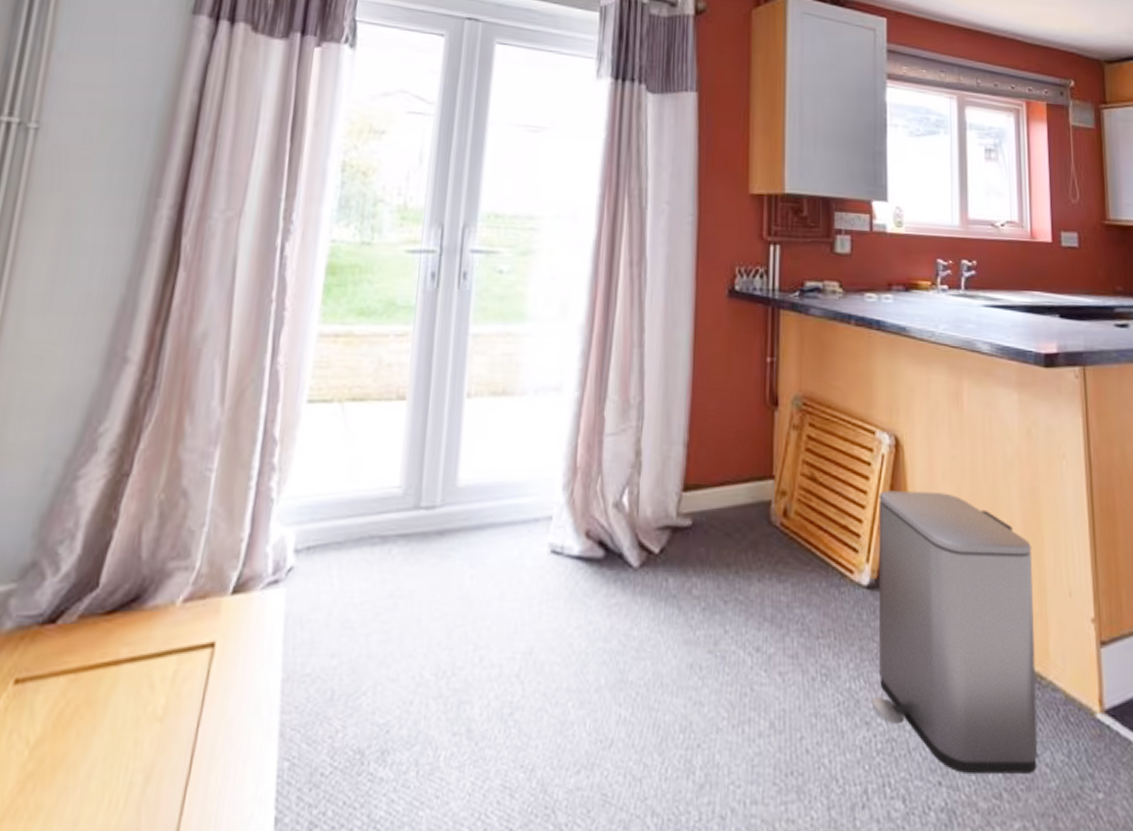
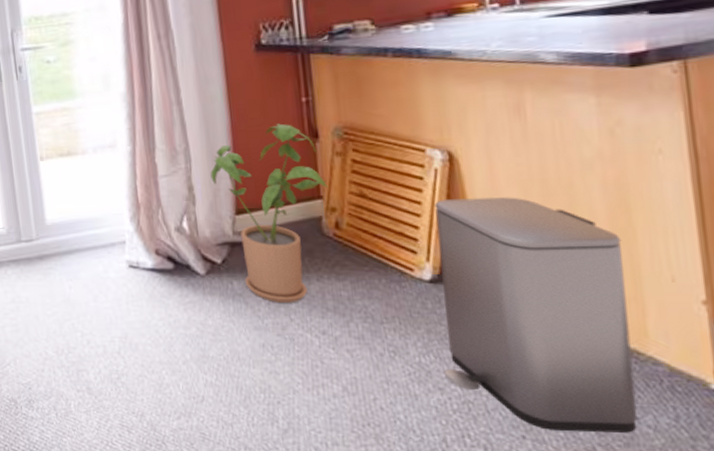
house plant: none [662,384,782,610] -> present [210,123,329,304]

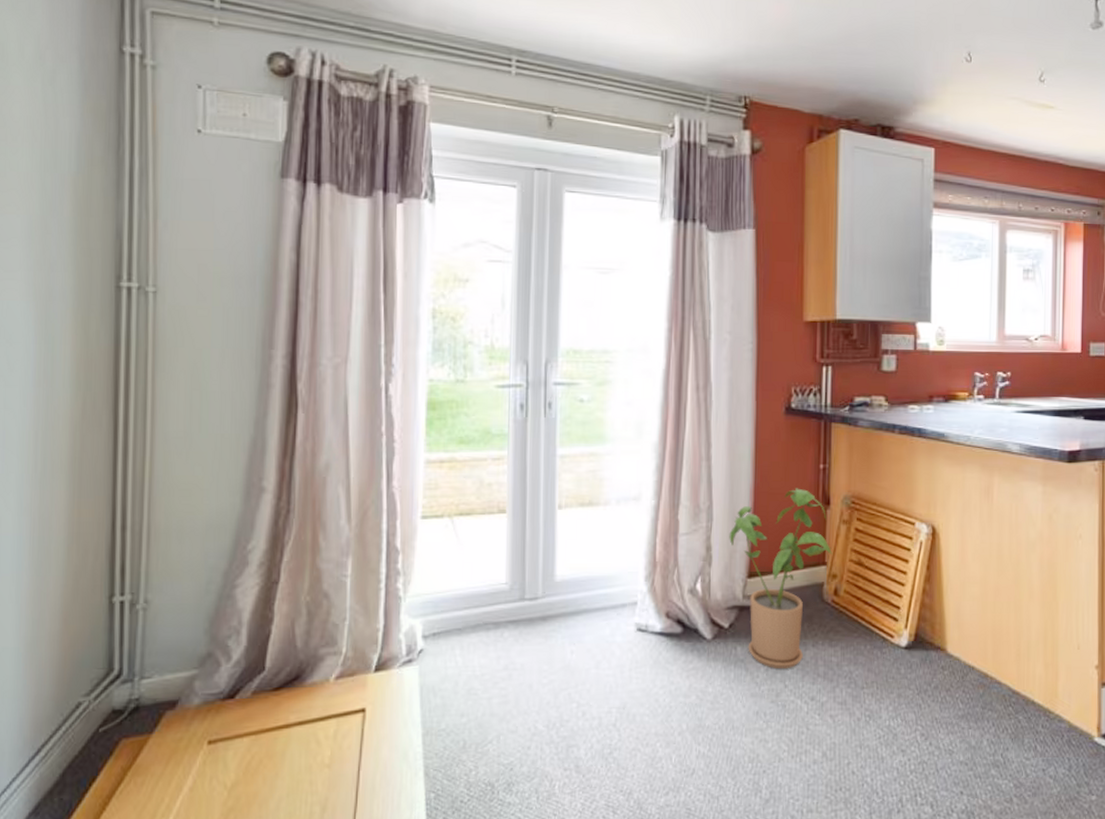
pedal bin: present [435,197,638,433] -> none [908,571,1048,785]

